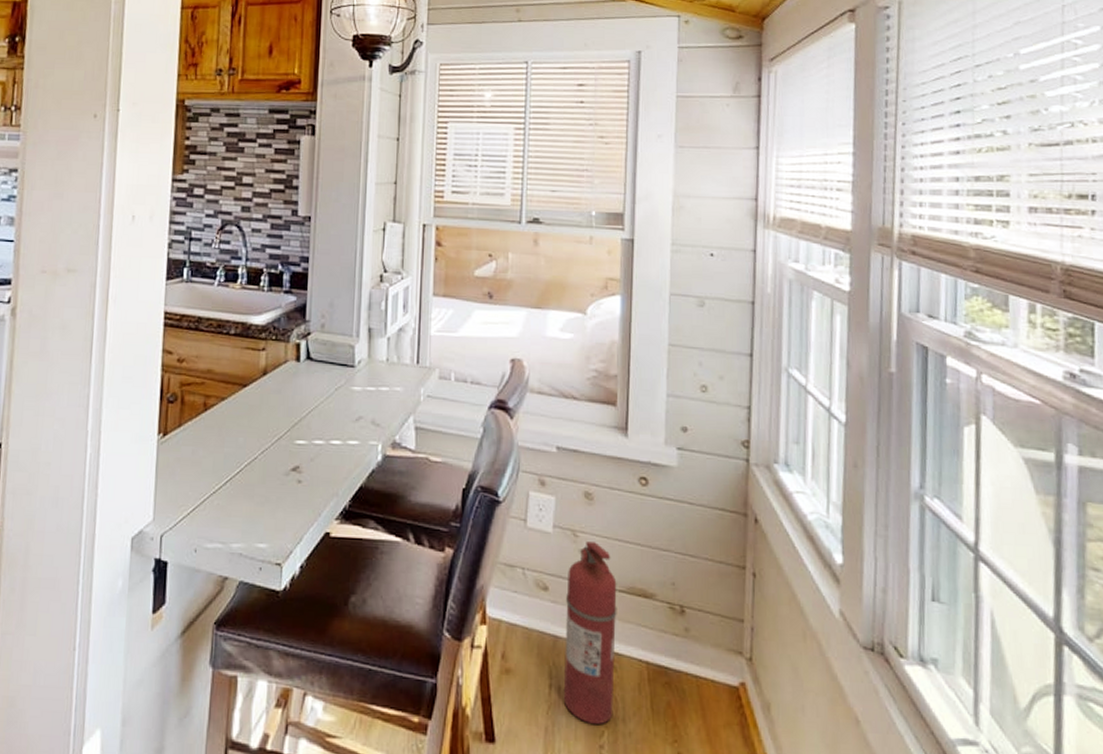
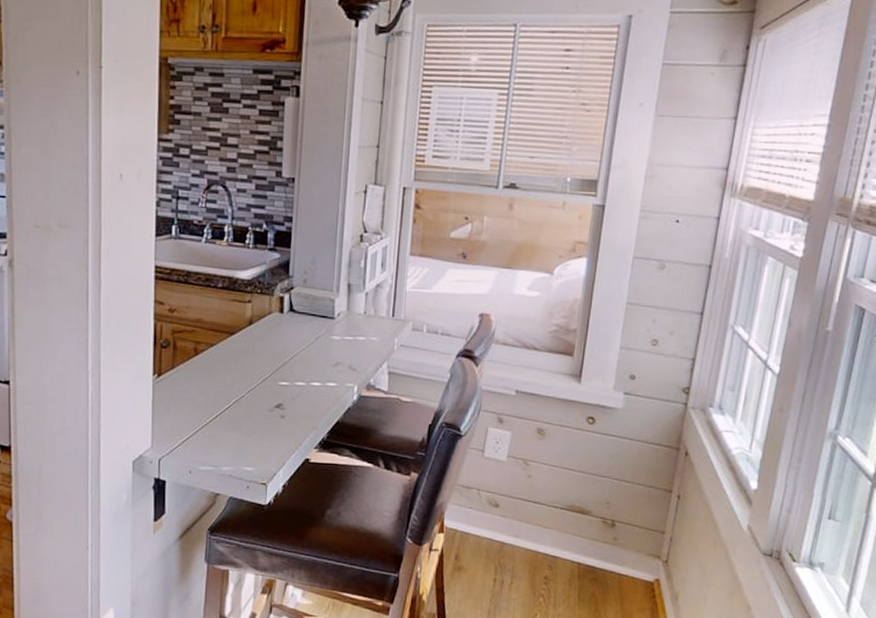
fire extinguisher: present [563,542,617,725] -> none [505,469,559,609]

